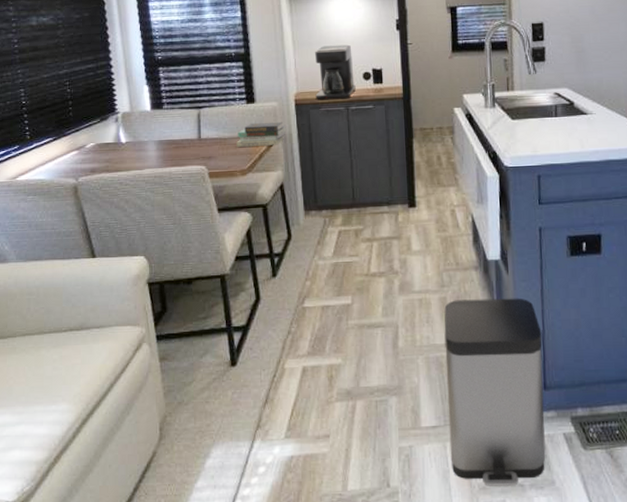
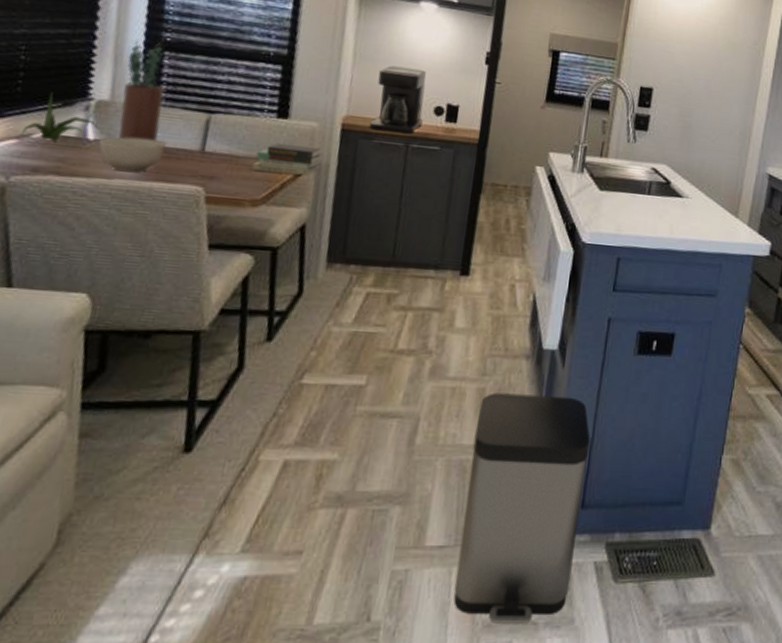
plant: none [78,112,130,149] -> present [20,92,103,143]
bowl: none [129,135,173,163] -> present [98,137,166,173]
vase: none [136,57,168,139] -> present [118,37,165,141]

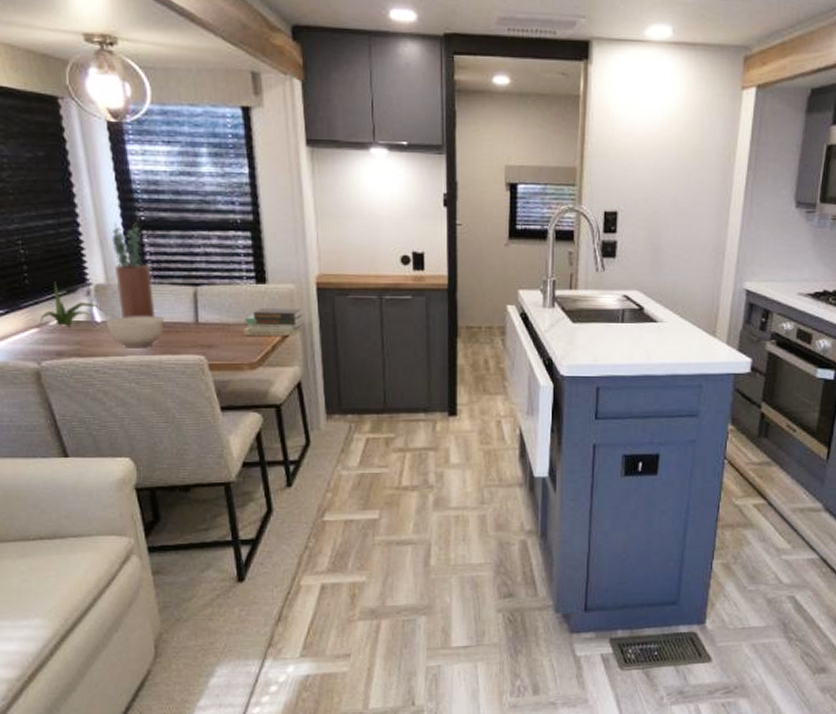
coffee maker: present [369,65,426,134] -> none [342,219,392,286]
pedal bin: present [454,392,591,624] -> none [481,518,587,705]

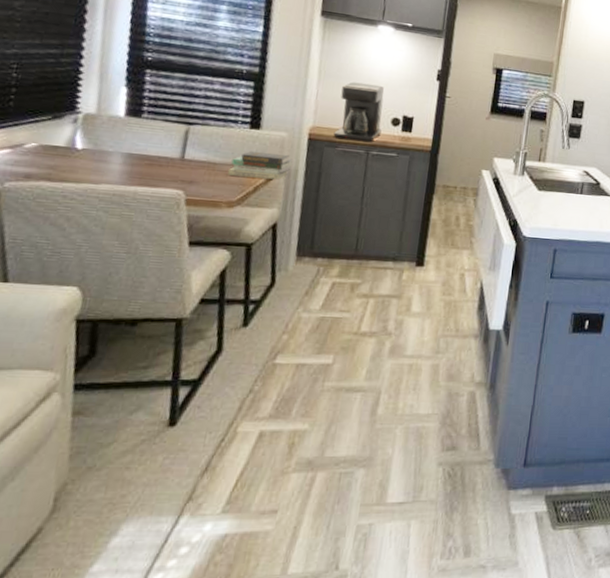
plant: present [39,281,107,328] -> none [13,106,90,152]
bowl: present [106,316,164,348] -> none [86,146,149,178]
vase: present [111,217,156,318] -> none [104,57,146,150]
coffee maker: none [342,219,392,286] -> present [333,82,384,143]

